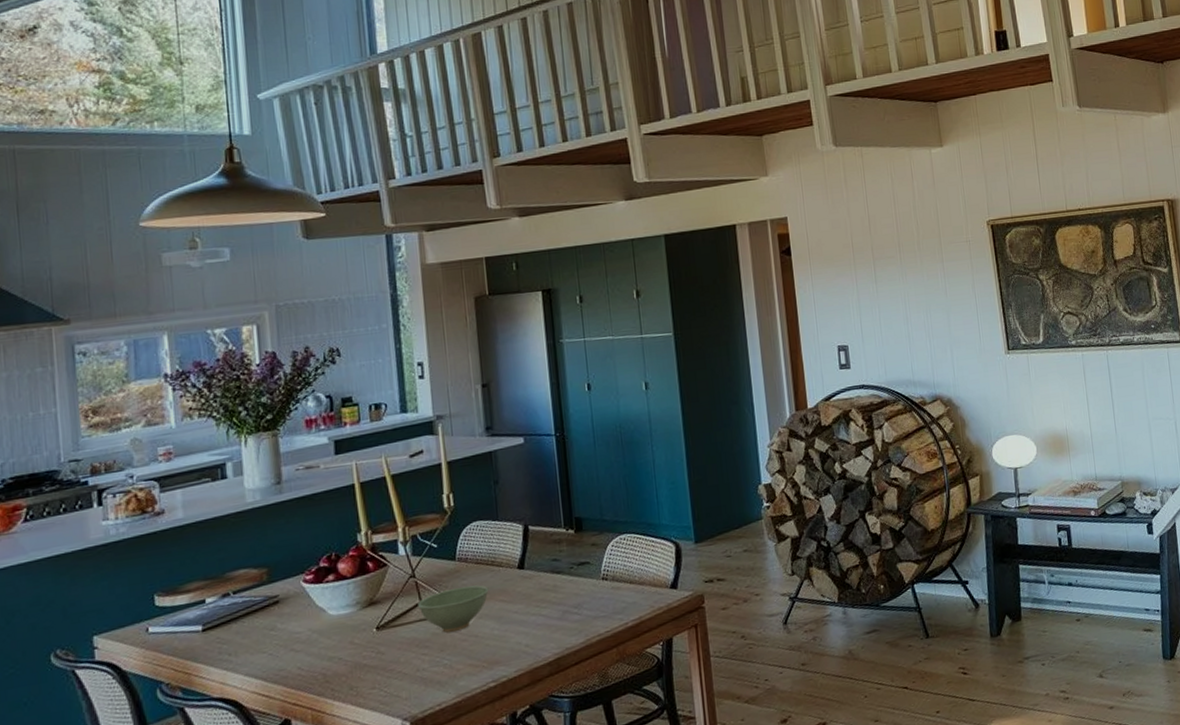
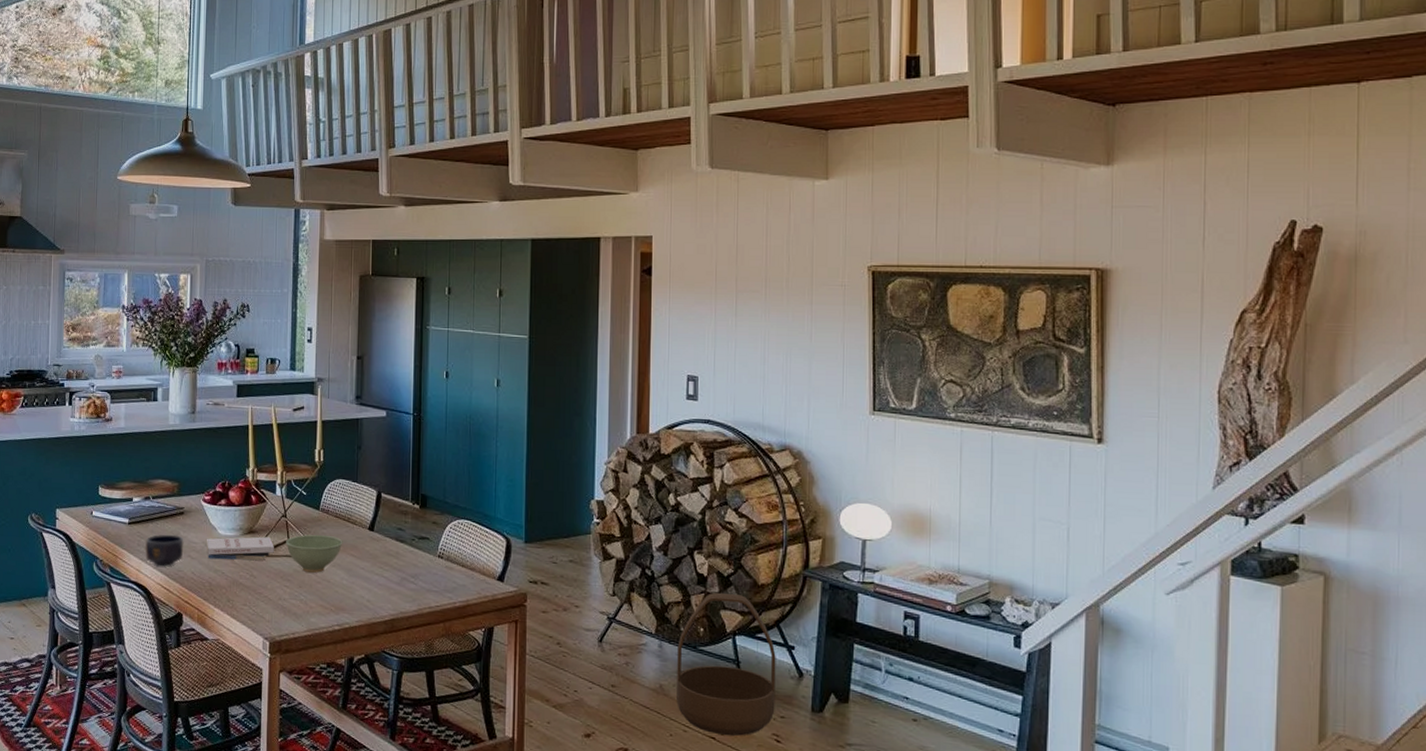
mug: none [228,629,284,672] -> present [144,534,184,566]
books: none [312,604,404,647] -> present [206,536,274,561]
basket: none [861,544,959,684] -> present [677,592,776,736]

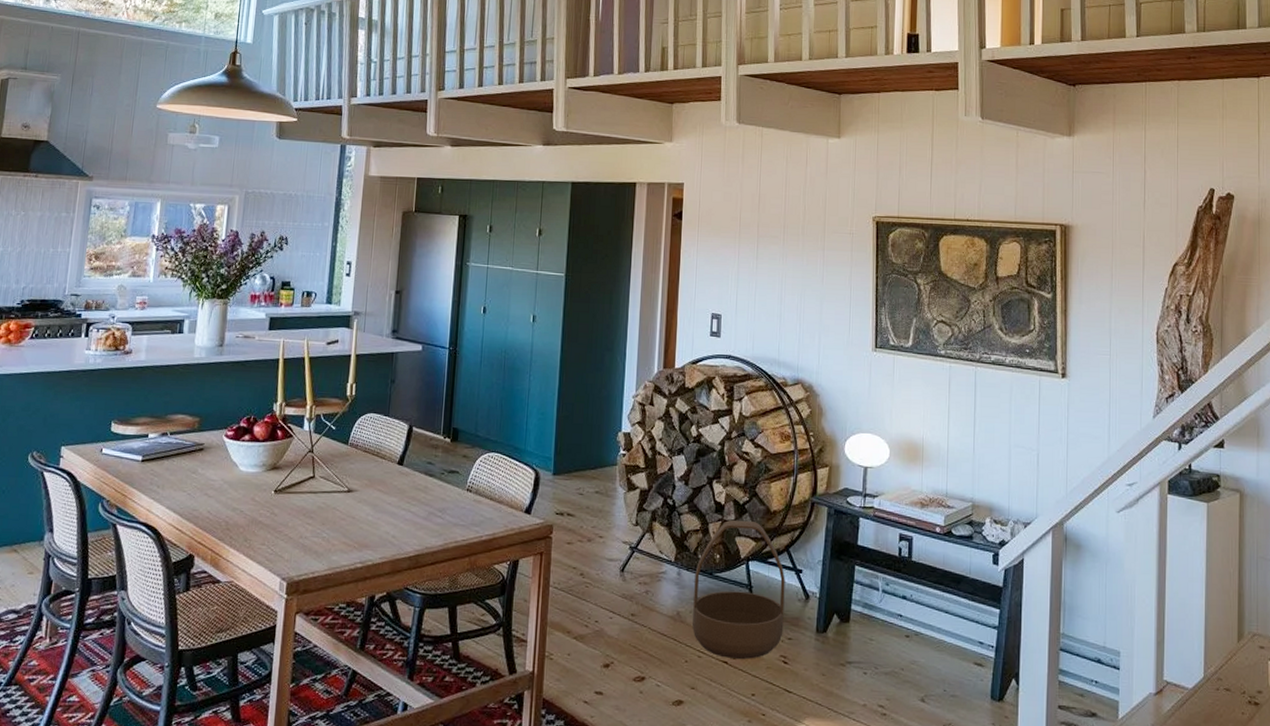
mug: present [144,534,184,566] -> none [157,471,202,506]
books: present [206,536,274,561] -> none [225,473,299,498]
bowl: present [286,534,343,573] -> none [311,470,371,509]

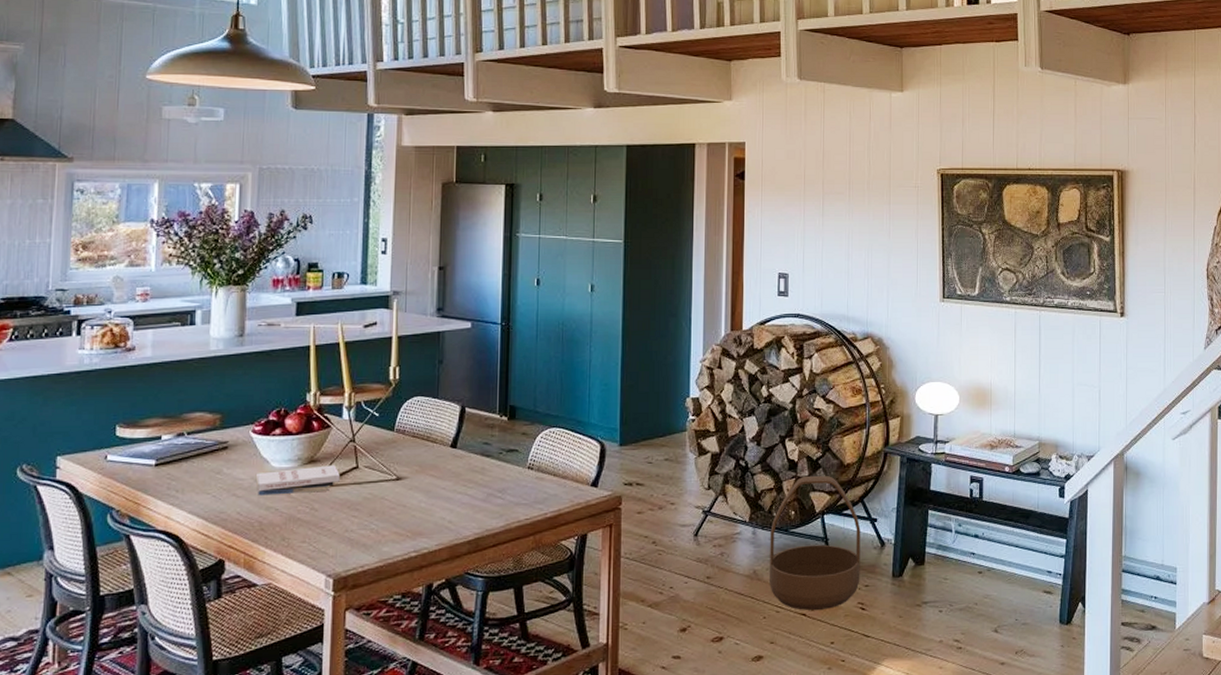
books: none [225,473,299,498] -> present [255,465,340,496]

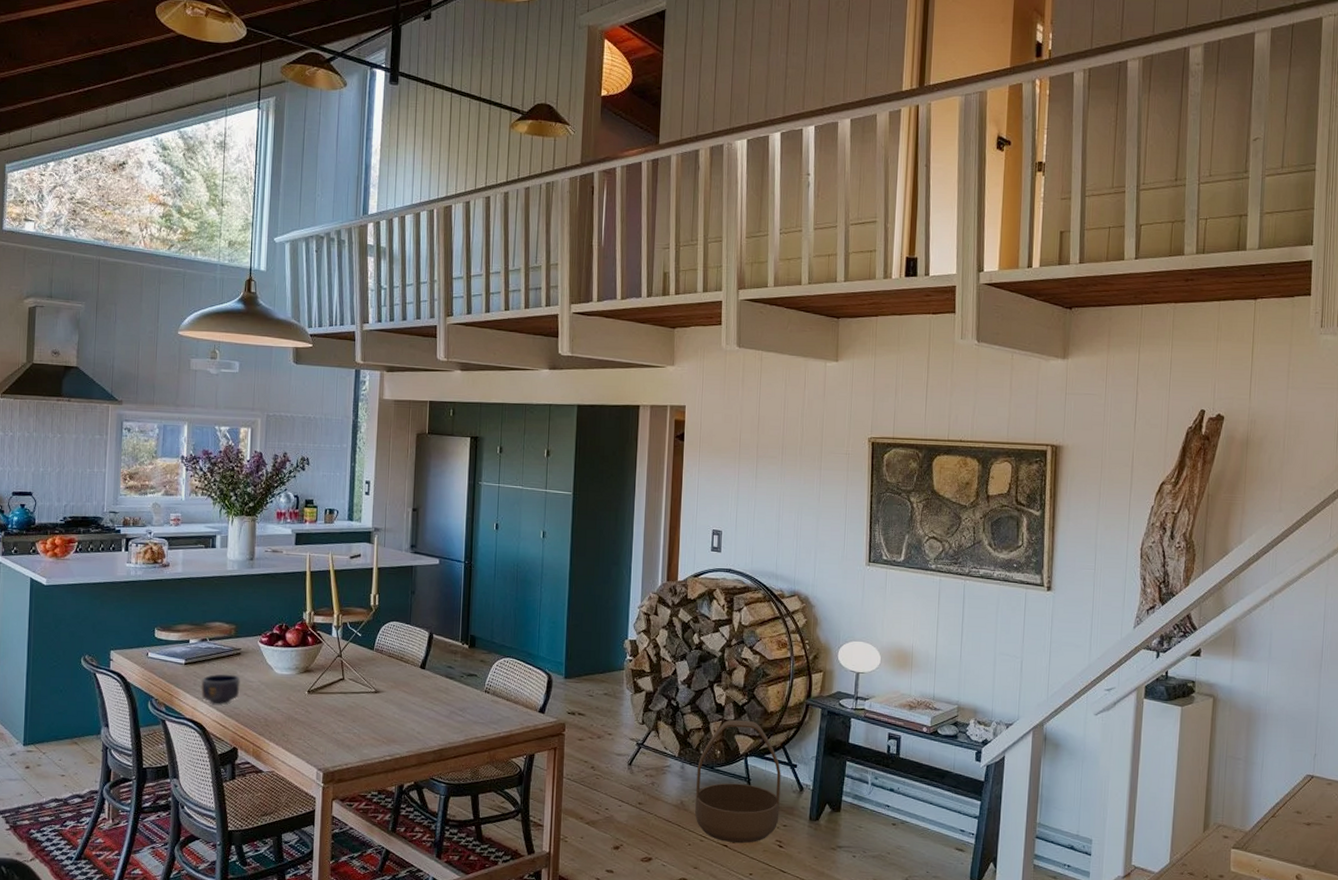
mug: none [176,472,228,510] -> present [200,674,240,704]
books: present [255,465,340,496] -> none [262,675,329,698]

